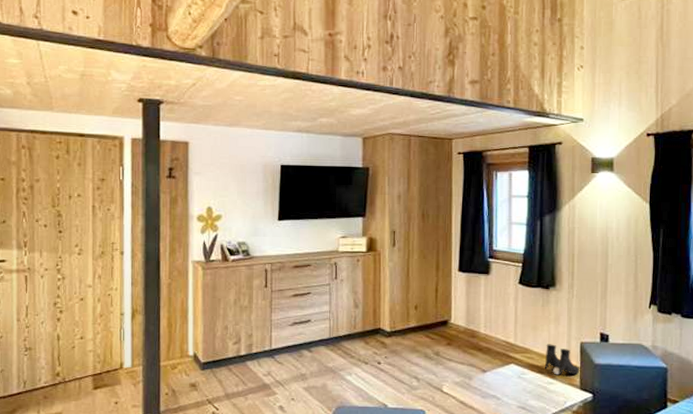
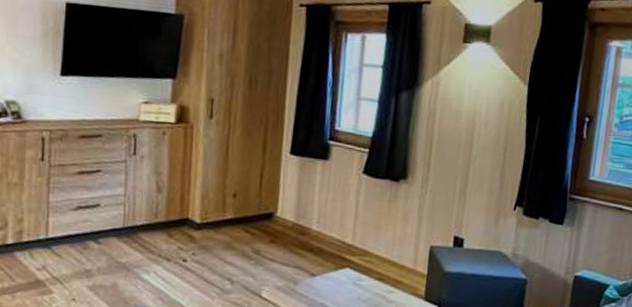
boots: present [544,344,580,375] -> none [385,246,427,283]

